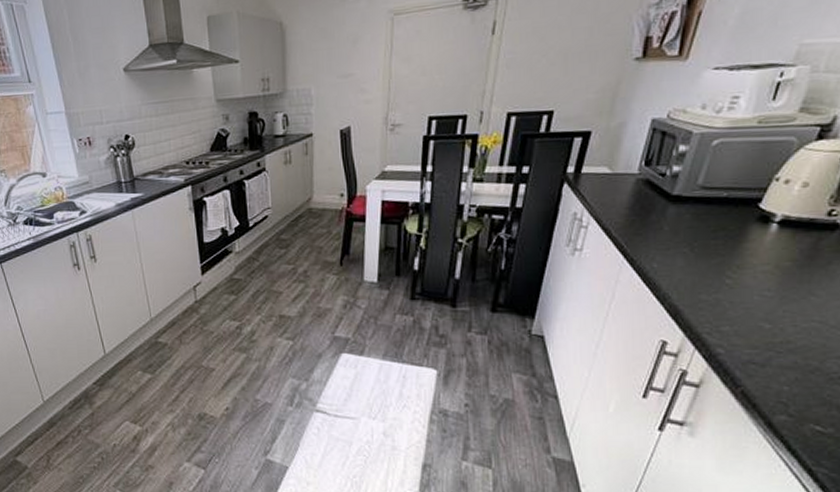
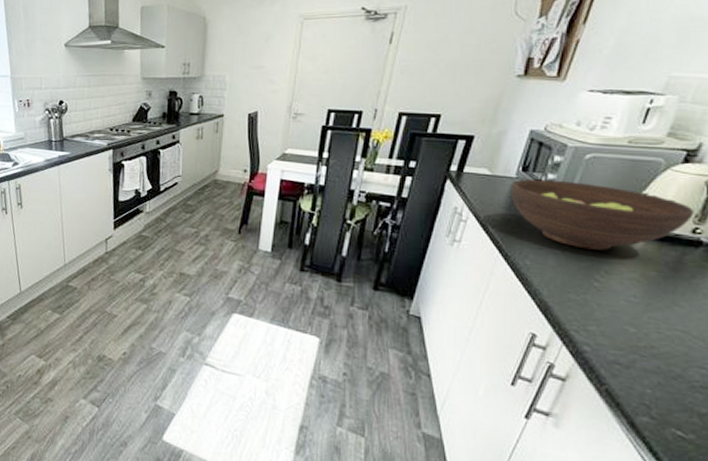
fruit bowl: none [633,172,830,245] -> present [510,179,694,250]

